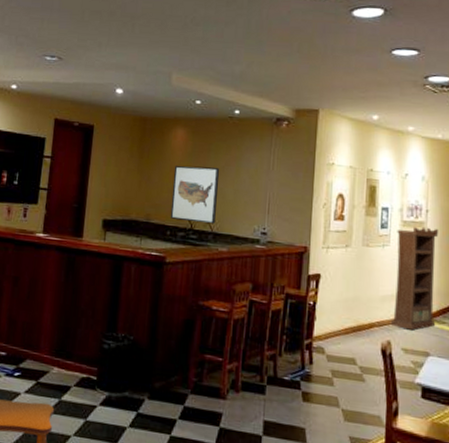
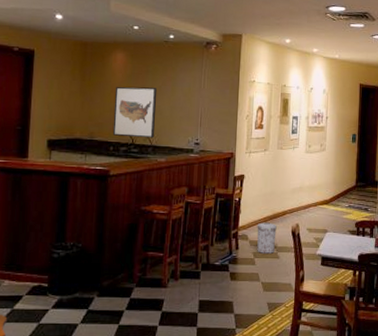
trash can: none [336,334,362,375] -> present [257,222,277,253]
bookcase: present [390,226,439,330] -> none [298,130,336,214]

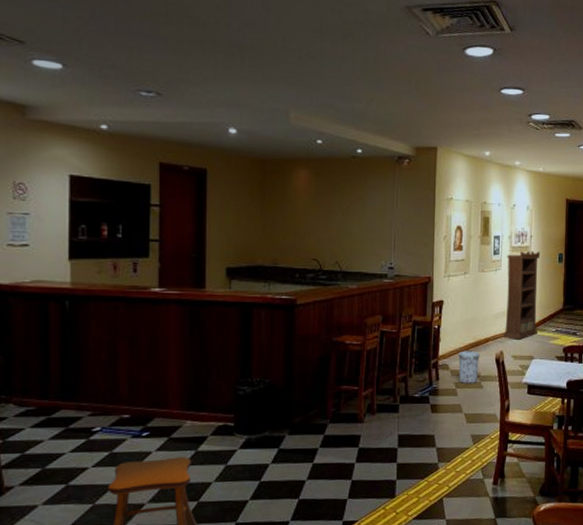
wall art: present [112,86,158,138] -> none [298,207,346,263]
bookcase: none [298,130,336,214] -> present [502,250,541,340]

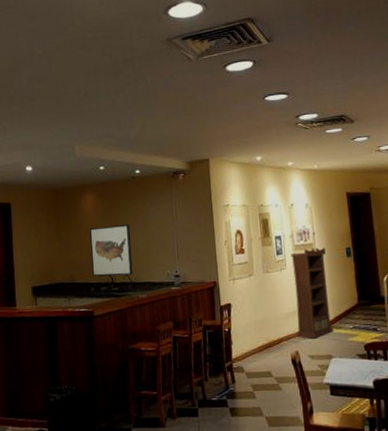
wall art: none [298,207,346,263] -> present [89,225,133,276]
trash can: present [458,350,480,383] -> none [252,352,275,386]

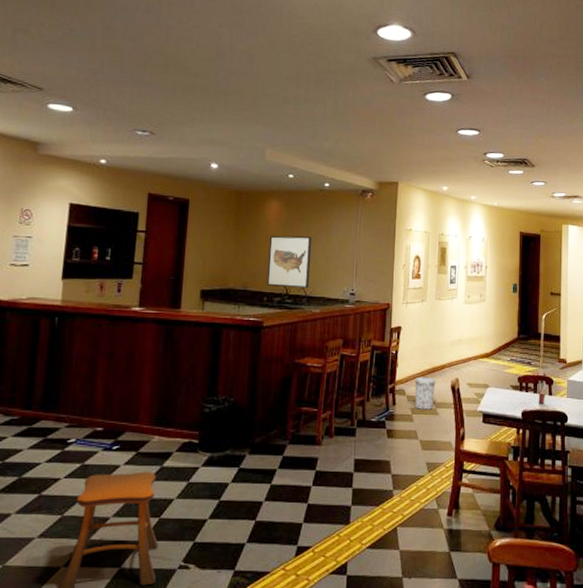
trash can: none [252,352,275,386] -> present [414,376,436,410]
bookcase: present [291,247,335,339] -> none [458,280,496,368]

